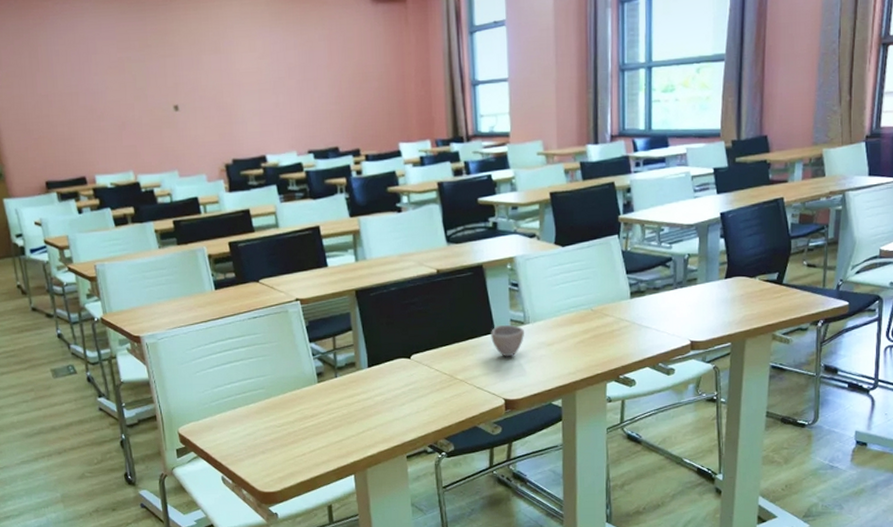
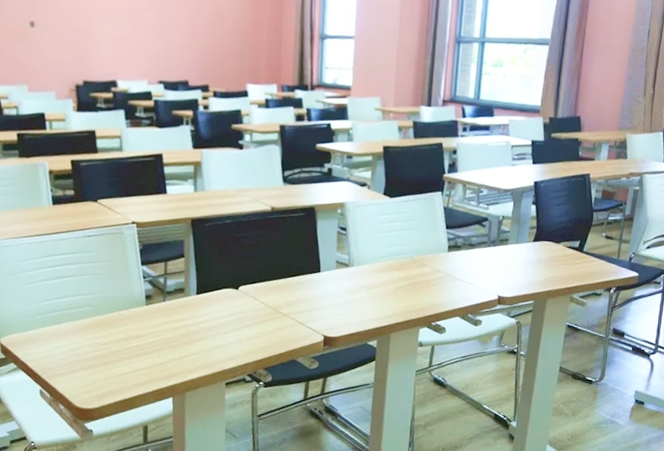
cup: present [491,324,524,357] -> none [316,265,348,296]

